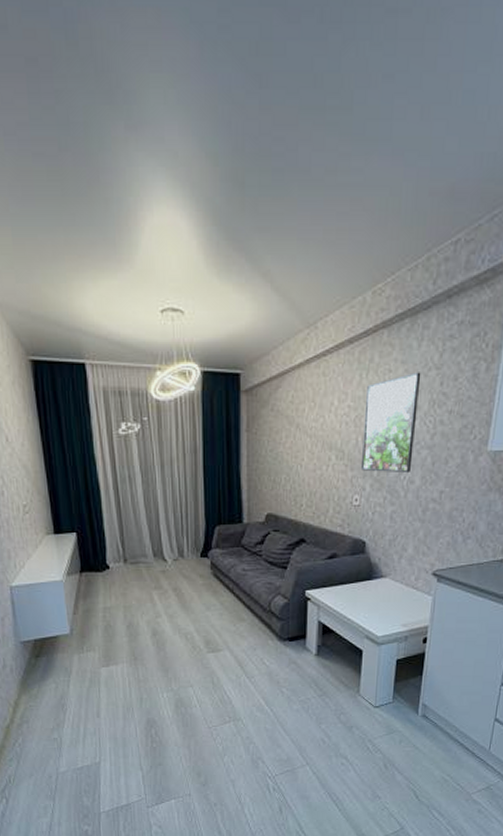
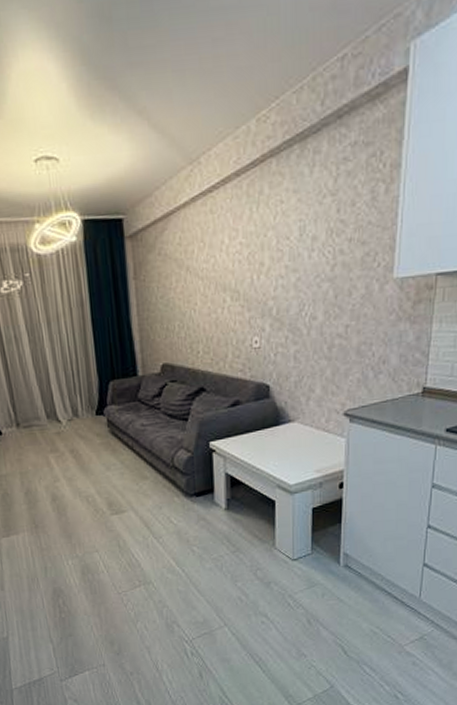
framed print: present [360,372,421,474] -> none [258,200,316,311]

